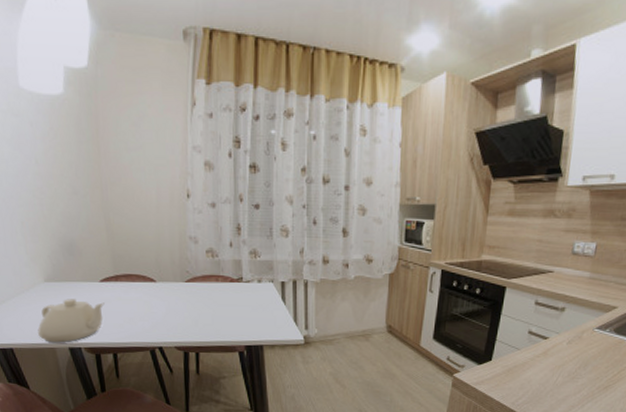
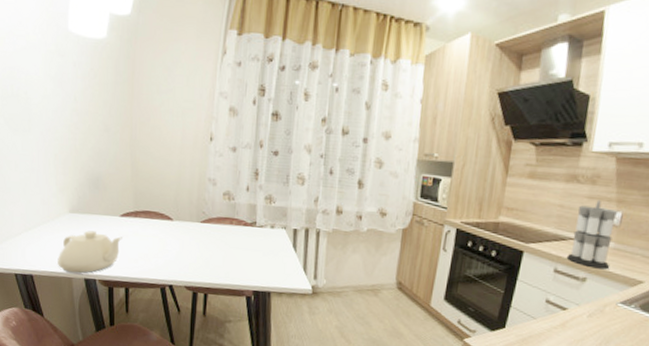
spice rack: none [546,232,592,298] -> present [566,199,617,270]

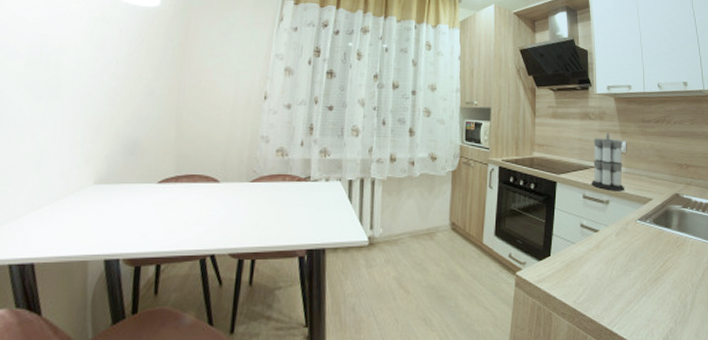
teapot: present [58,230,122,274] -> none [70,202,158,255]

